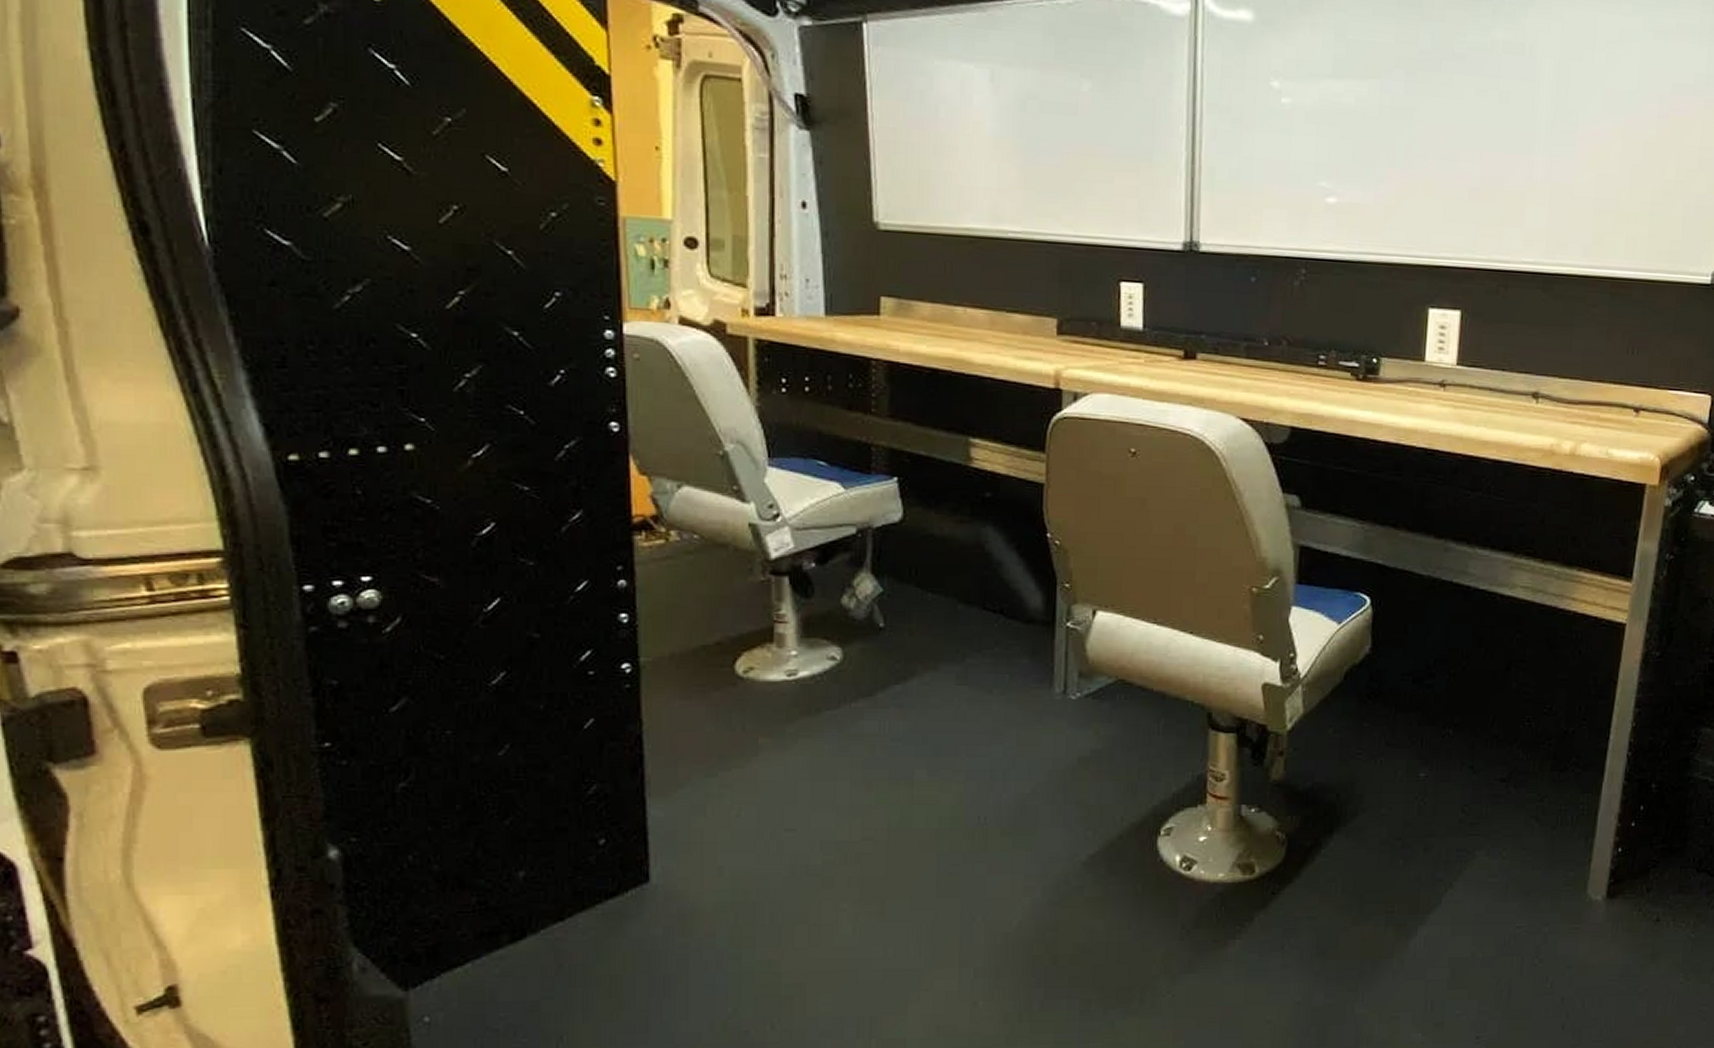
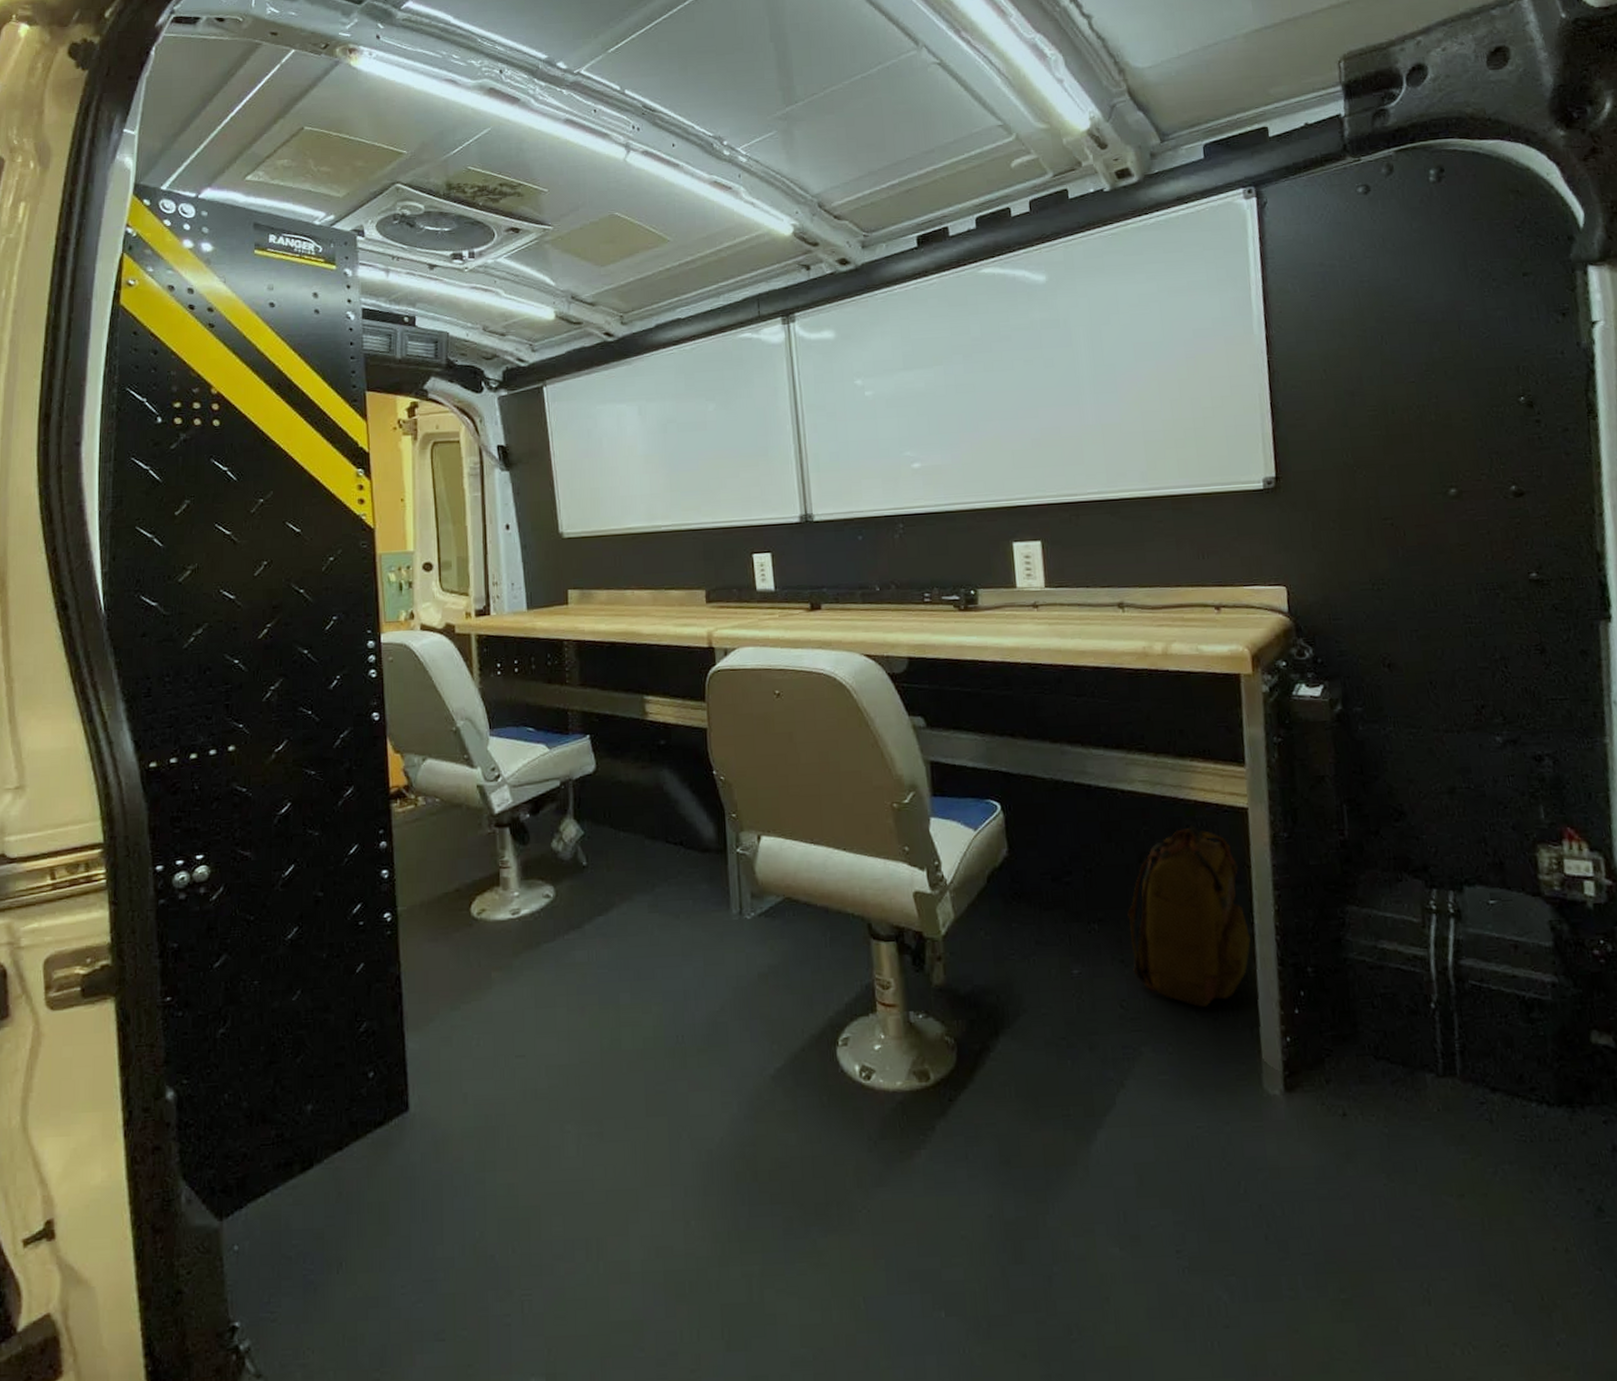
backpack: none [1481,637,1605,815] -> present [1127,825,1251,1007]

